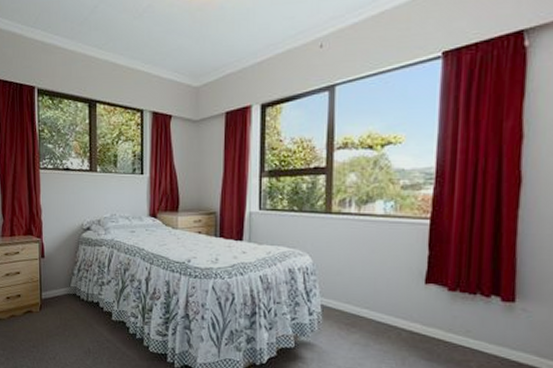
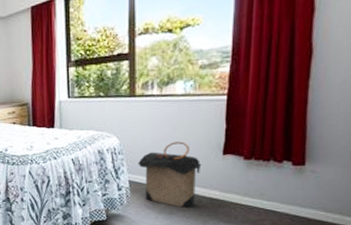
laundry hamper: none [332,265,402,341] -> present [138,141,202,208]

